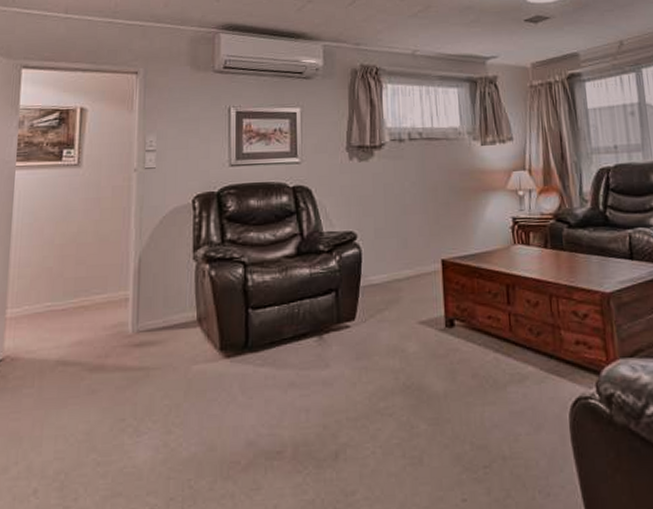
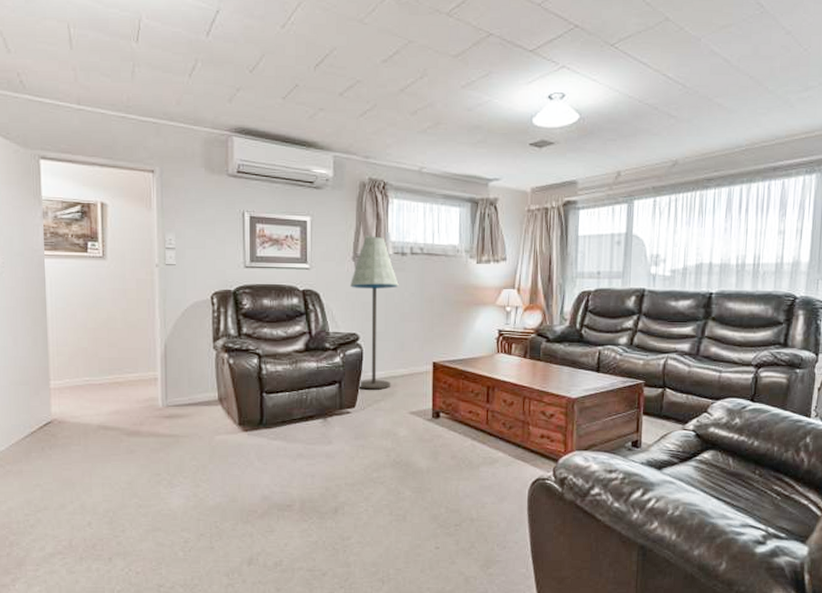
floor lamp: none [344,123,398,298] -> present [349,236,399,390]

